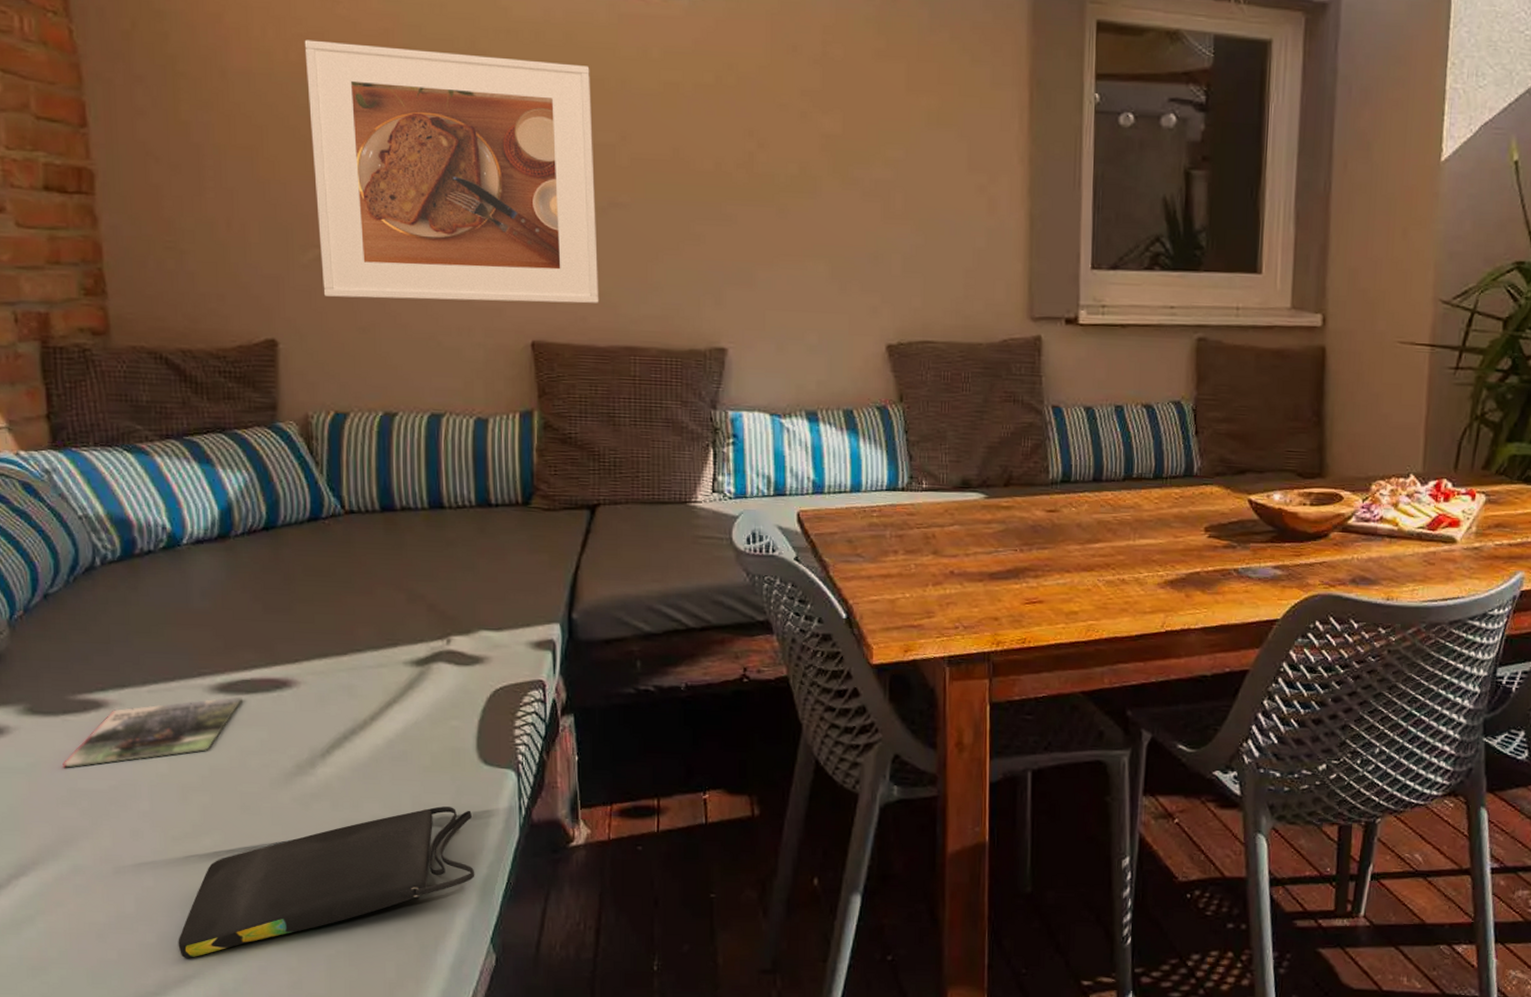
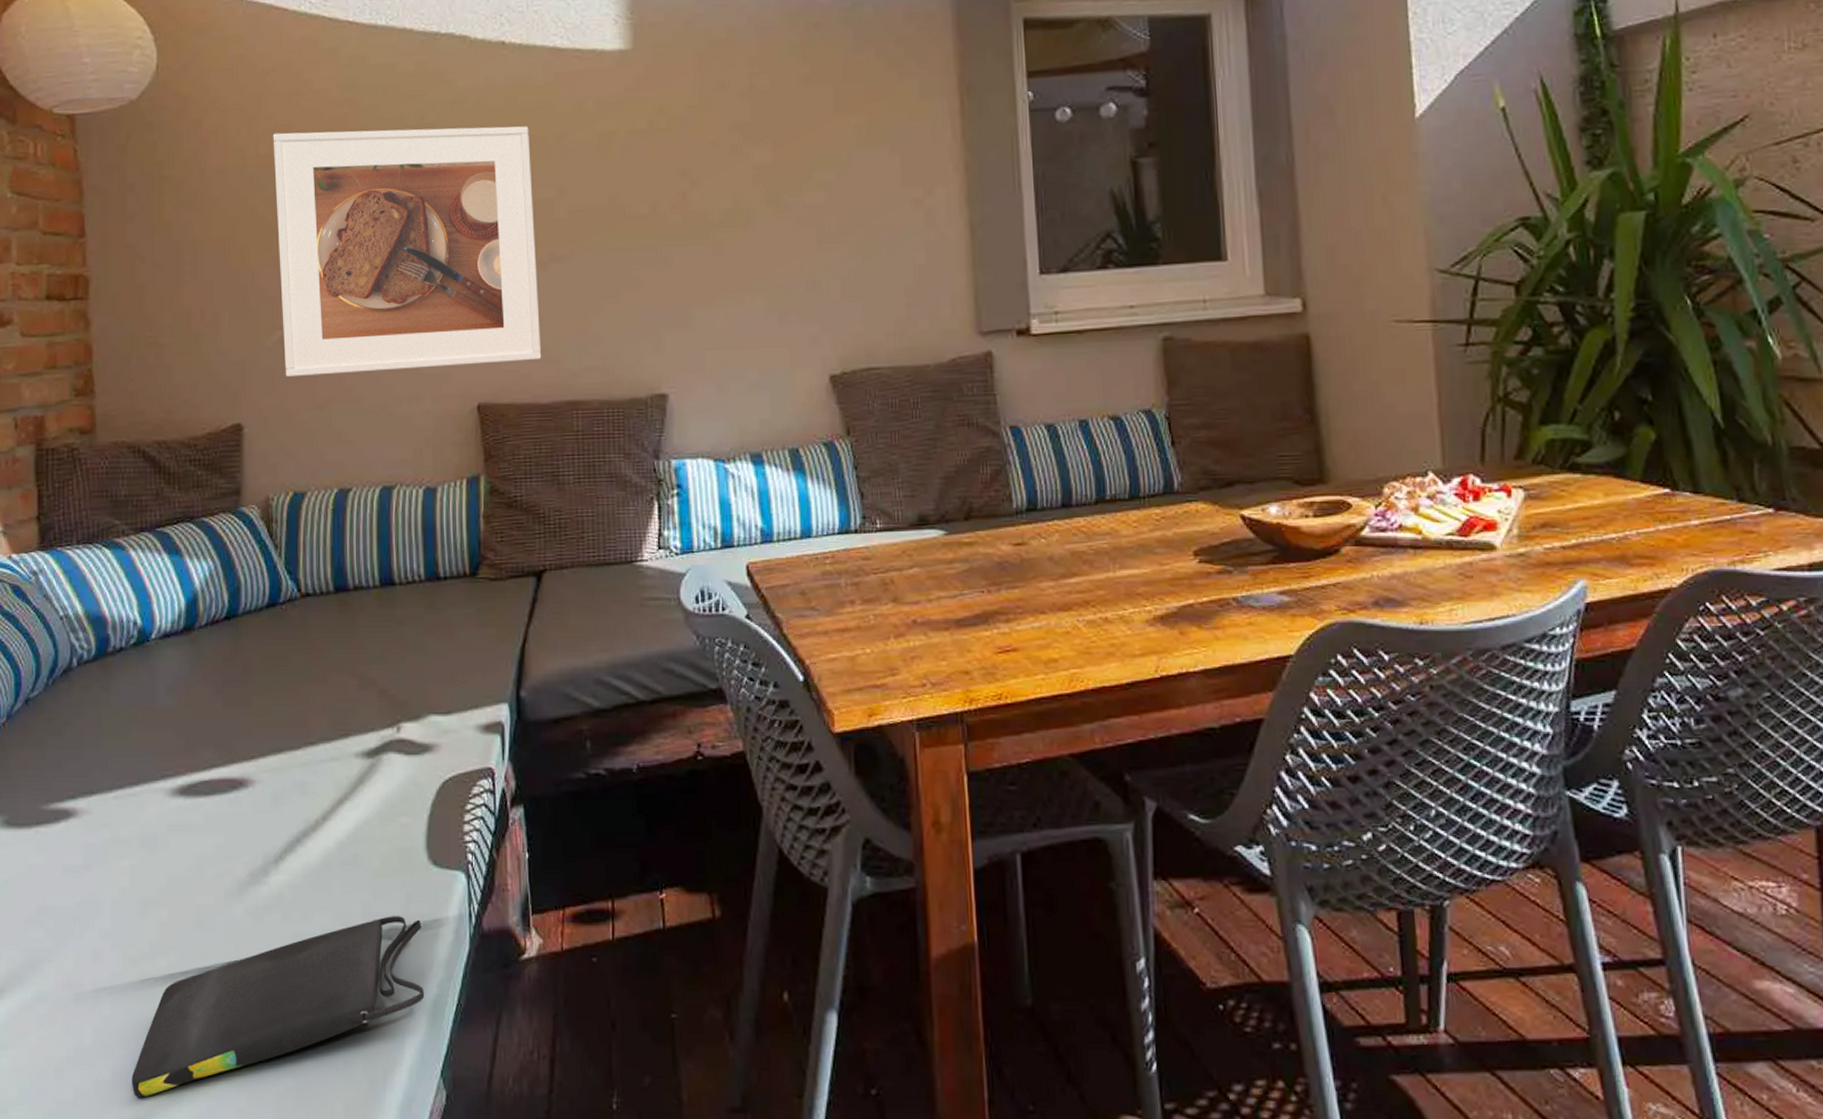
magazine: present [63,696,242,768] -> none [33,799,201,884]

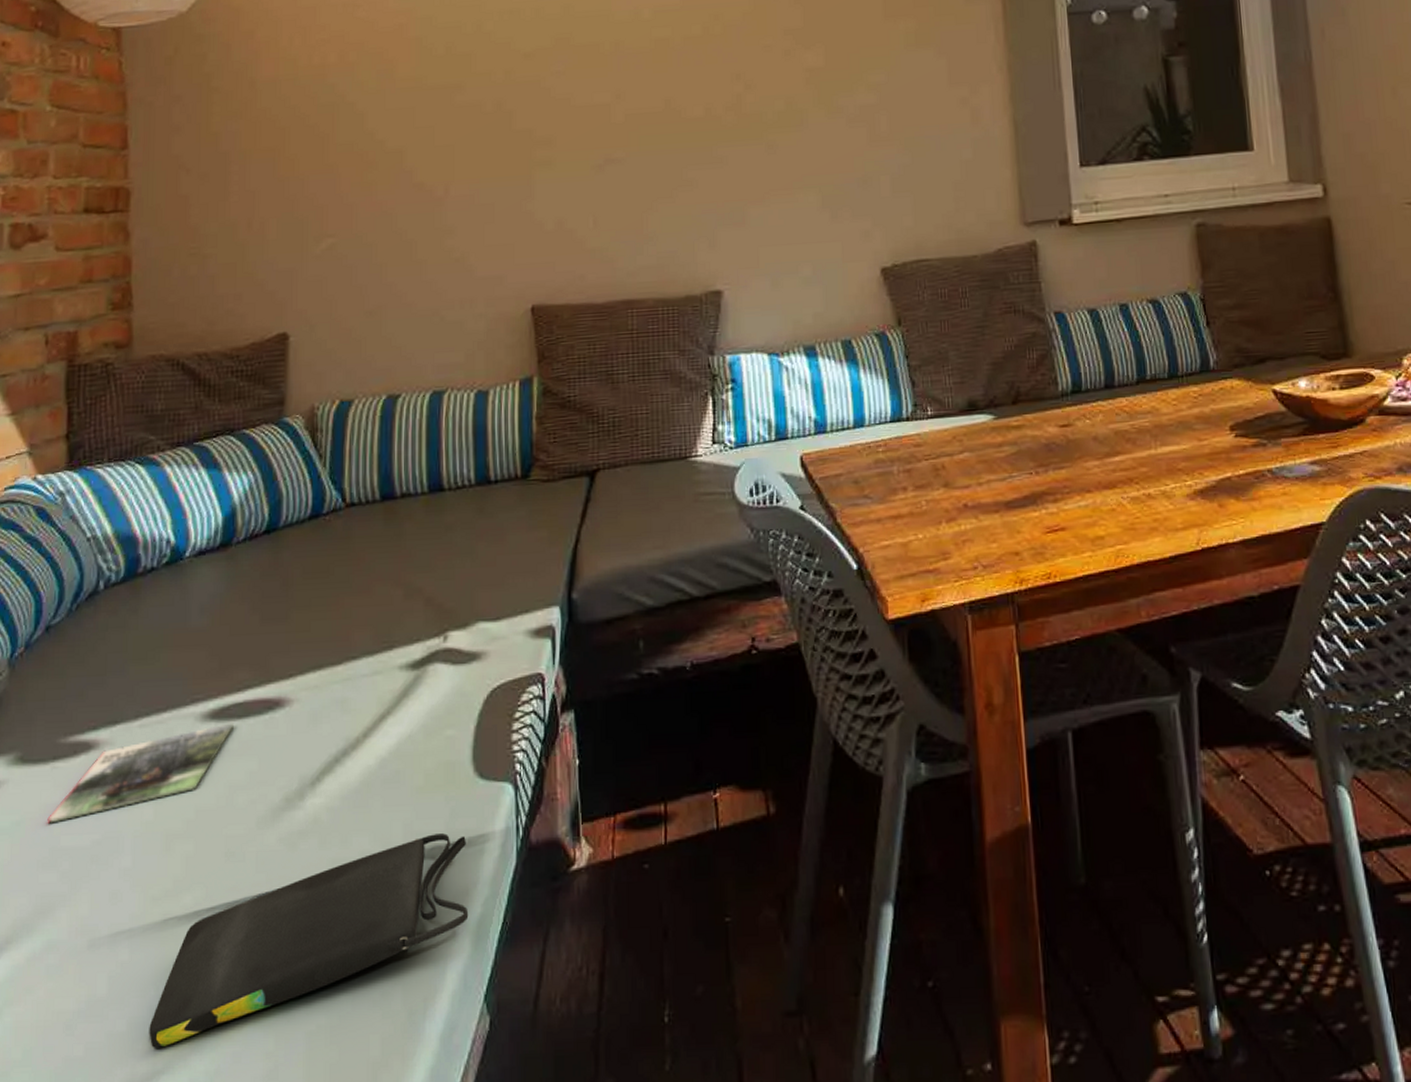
magazine: none [33,799,201,884] -> present [47,723,234,824]
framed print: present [273,126,542,378] -> none [326,33,597,285]

